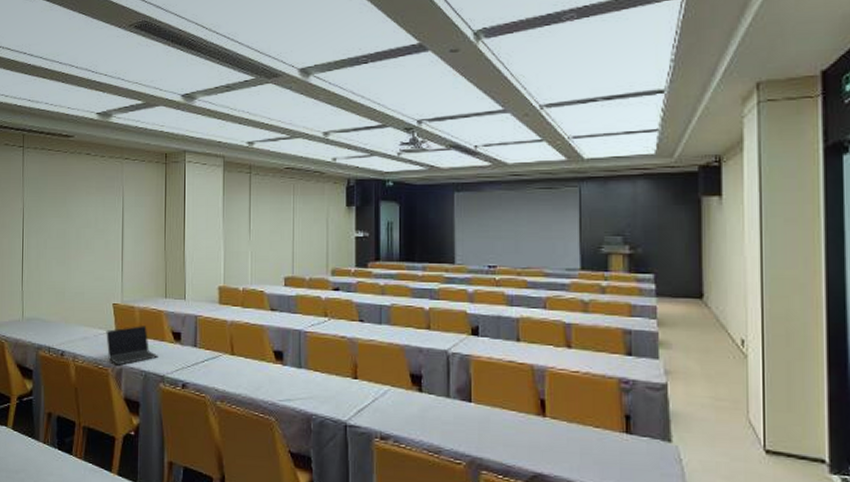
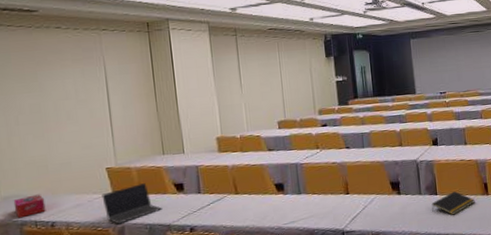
tissue box: none [34,320,59,342] -> present [13,194,46,219]
notepad: none [462,402,525,434] -> present [431,191,475,215]

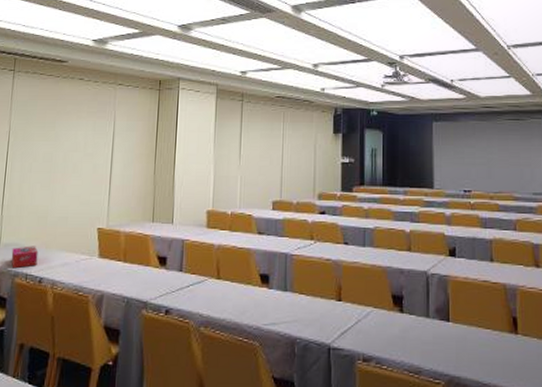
laptop computer: present [101,183,162,224] -> none [88,250,142,292]
notepad: present [431,191,475,215] -> none [441,321,499,353]

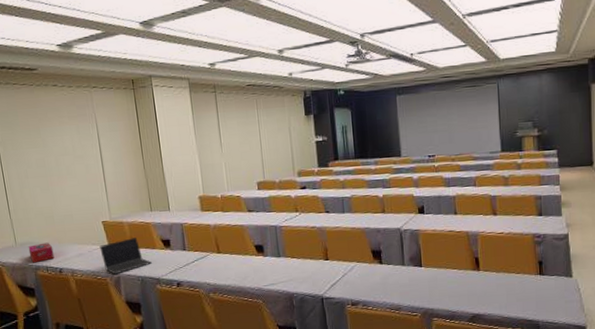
laptop computer: none [88,250,142,292] -> present [99,238,152,275]

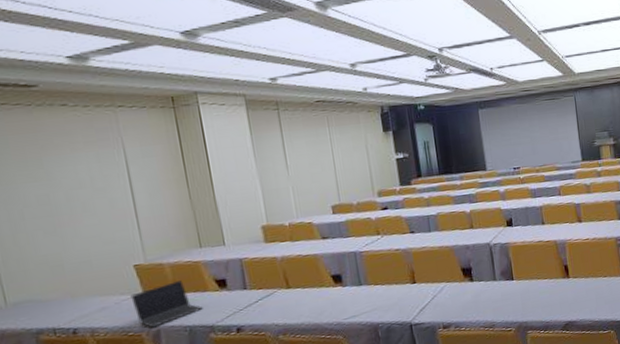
tissue box: present [28,242,55,263] -> none [25,297,66,327]

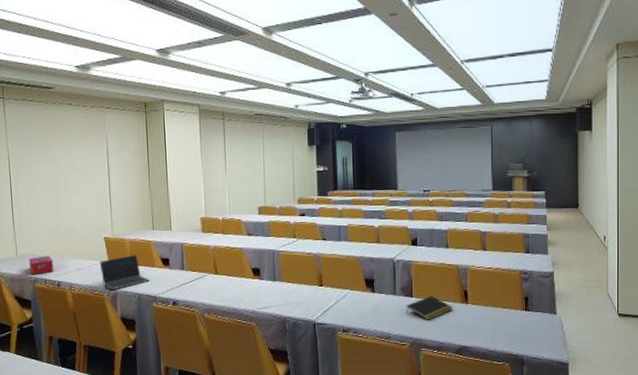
tissue box: none [25,297,66,327] -> present [28,255,54,276]
notepad: none [507,275,555,302] -> present [406,296,453,320]

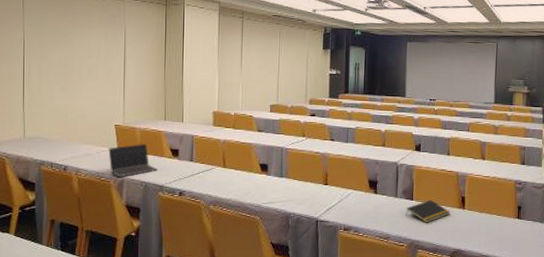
tissue box: present [28,255,54,276] -> none [36,139,61,158]

